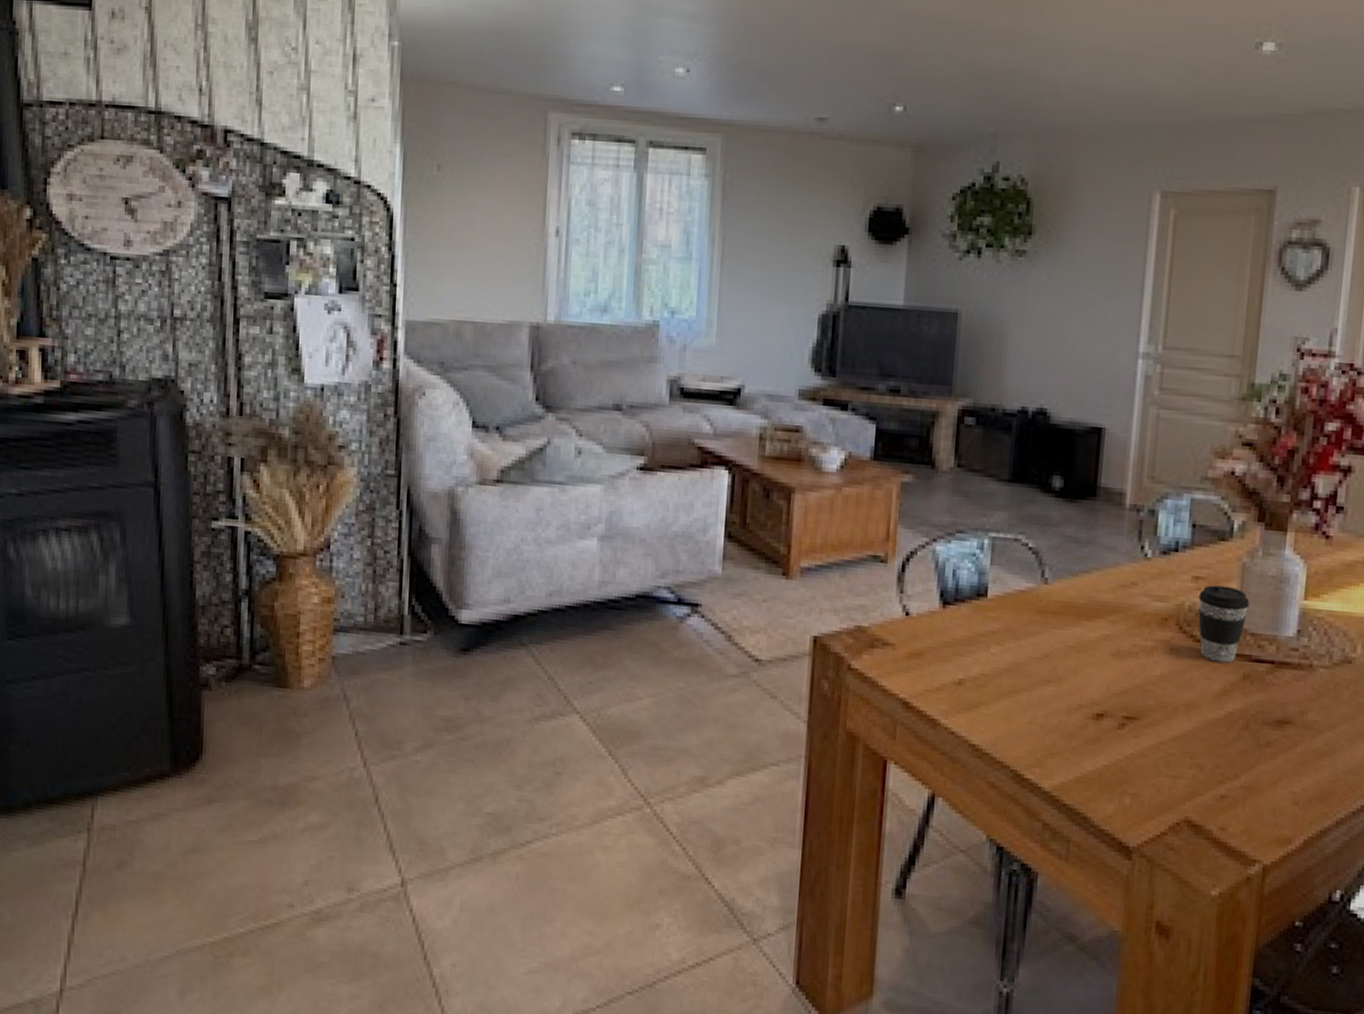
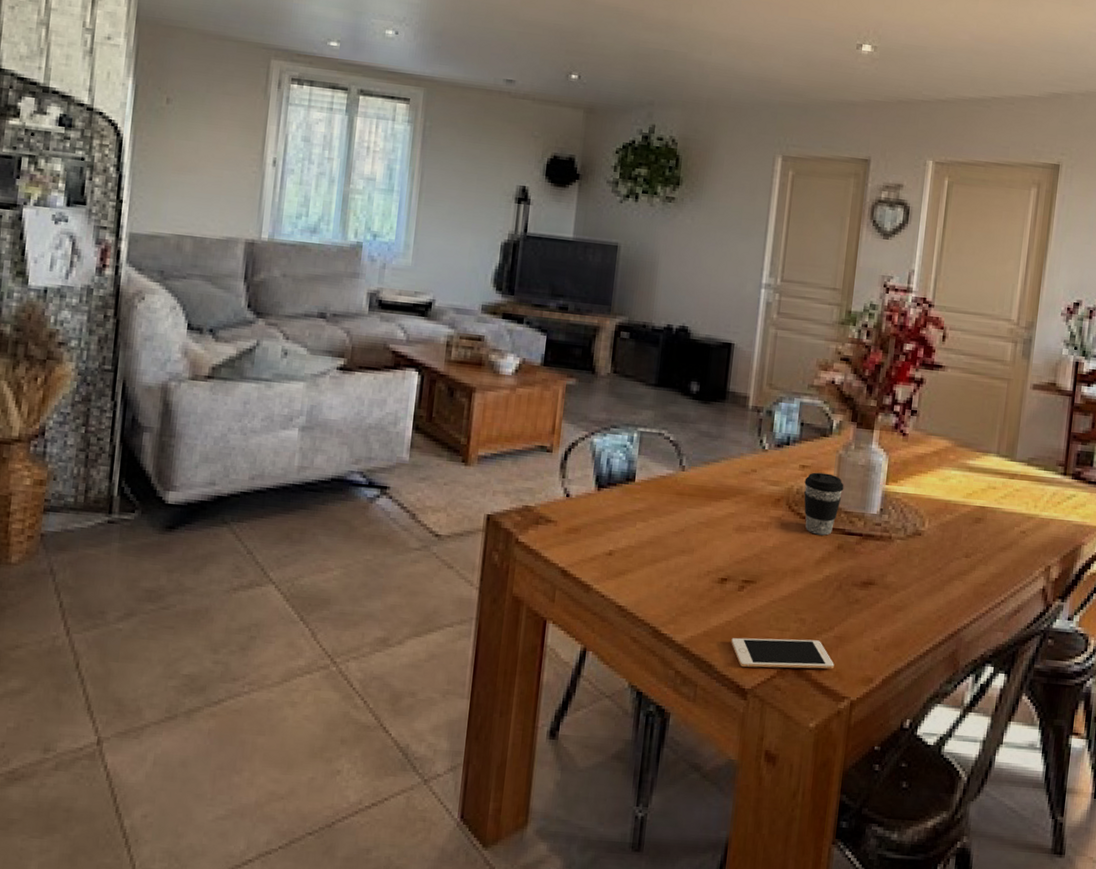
cell phone: none [1110,785,1242,826] -> present [731,637,834,669]

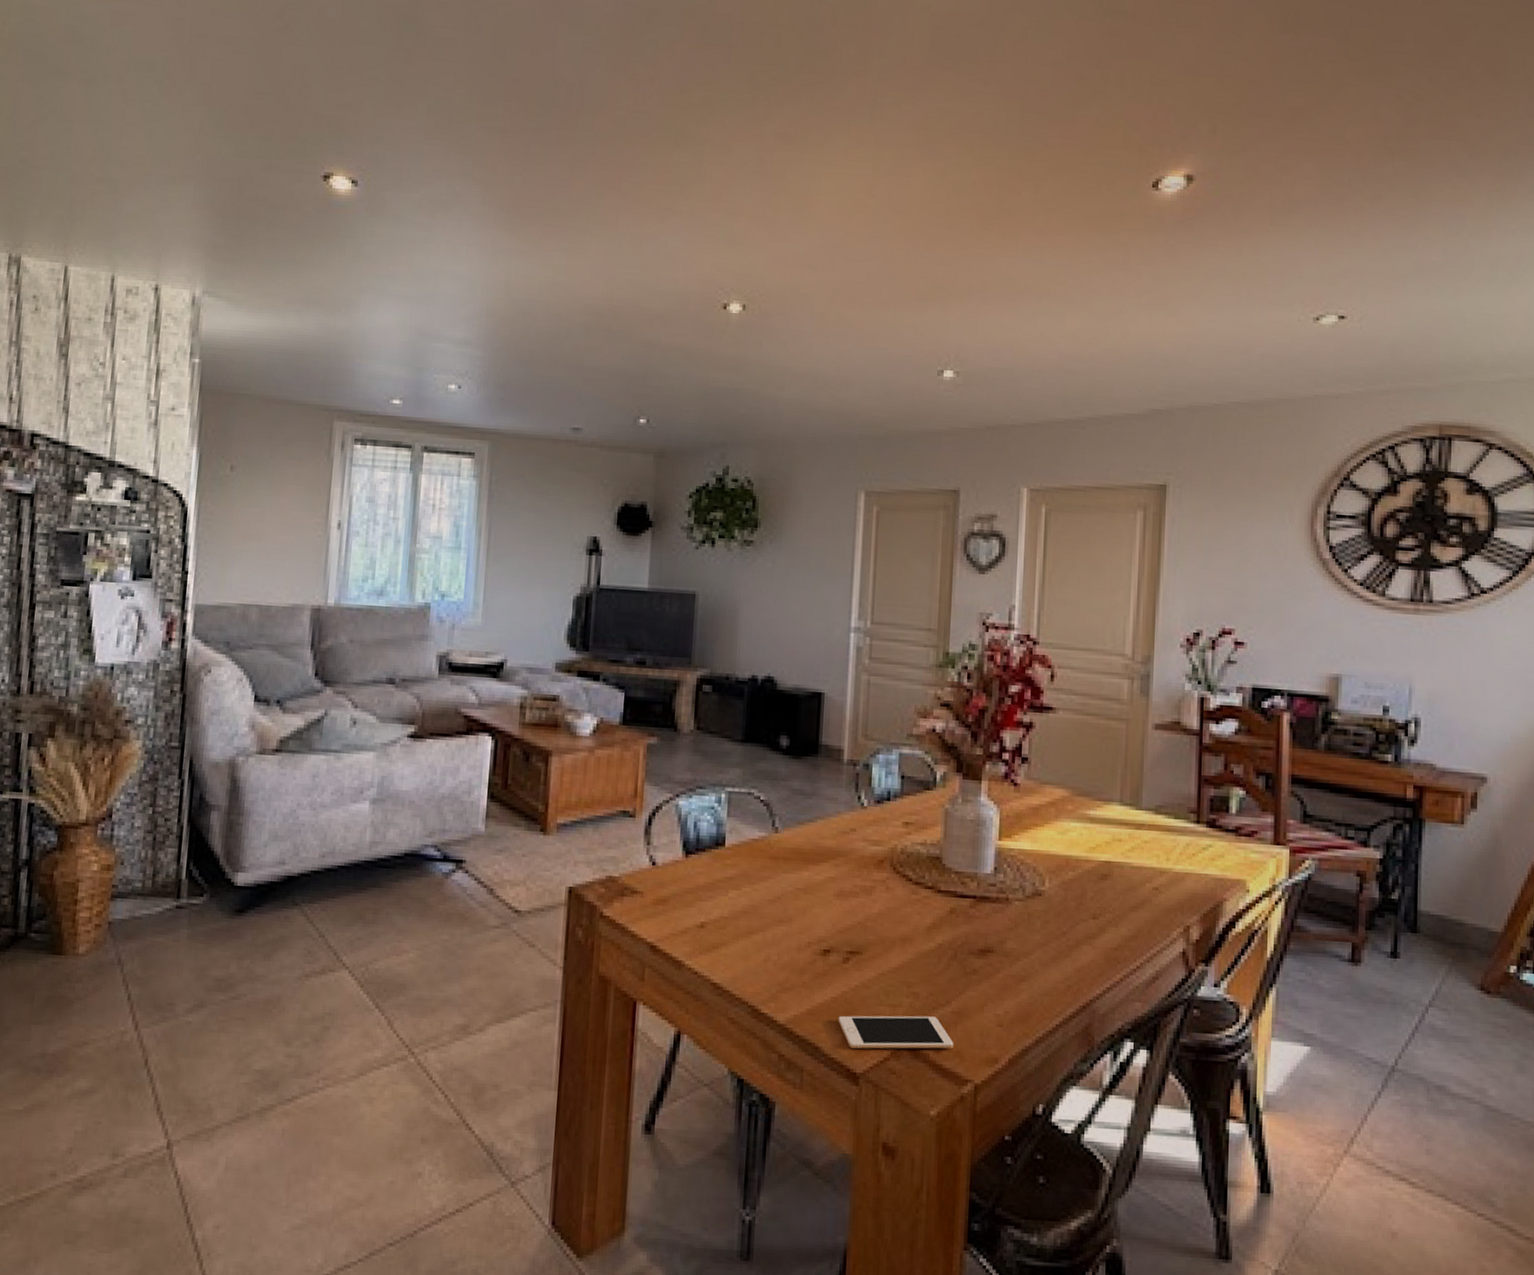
coffee cup: present [804,472,844,536] -> none [909,829,953,899]

